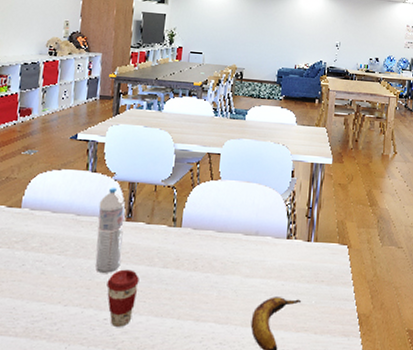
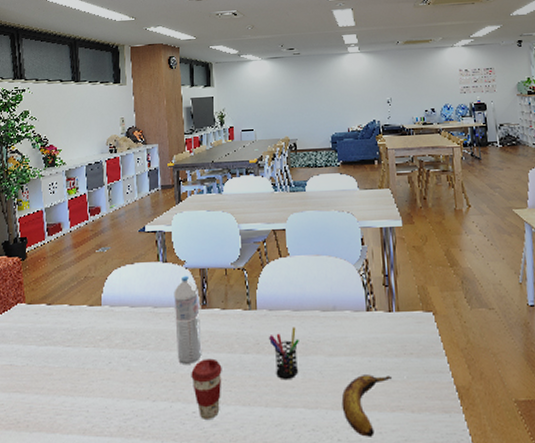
pen holder: none [190,247,219,296] -> present [269,326,299,381]

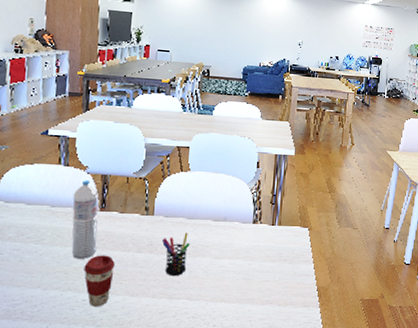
banana: present [341,375,393,437] -> none [220,275,267,324]

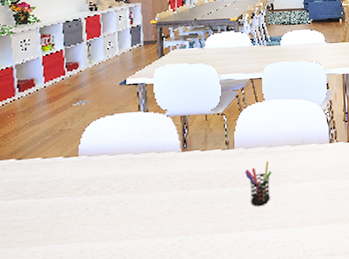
water bottle: present [71,179,99,259] -> none [154,122,182,203]
coffee cup: present [84,255,115,306] -> none [170,195,201,250]

